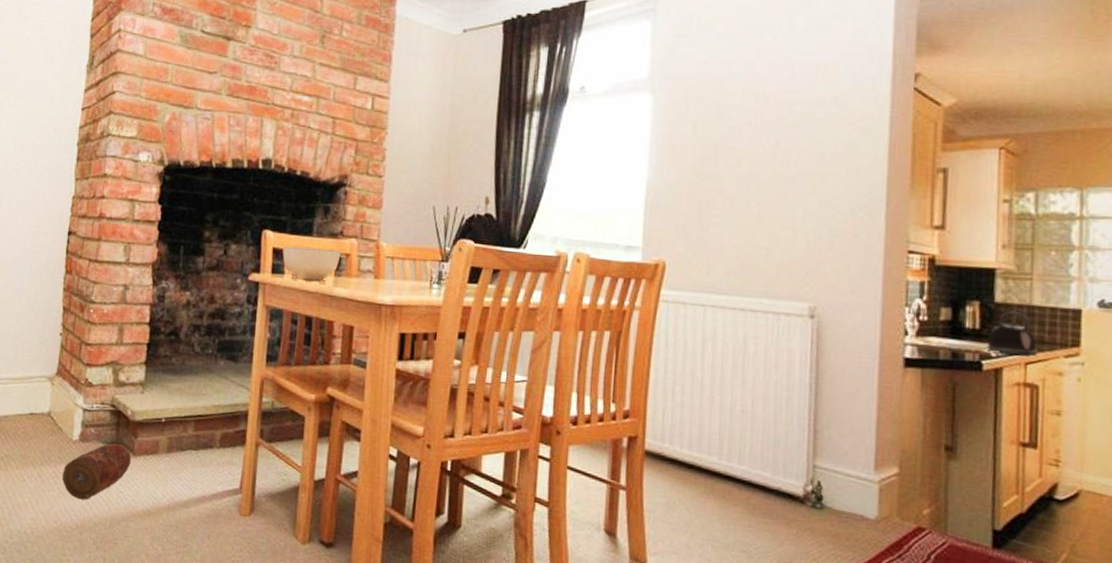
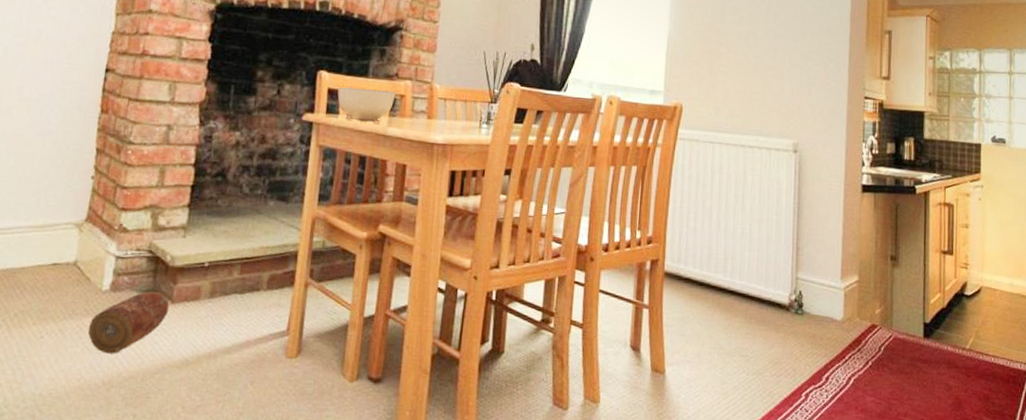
kettle: present [986,311,1038,357] -> none [919,145,953,182]

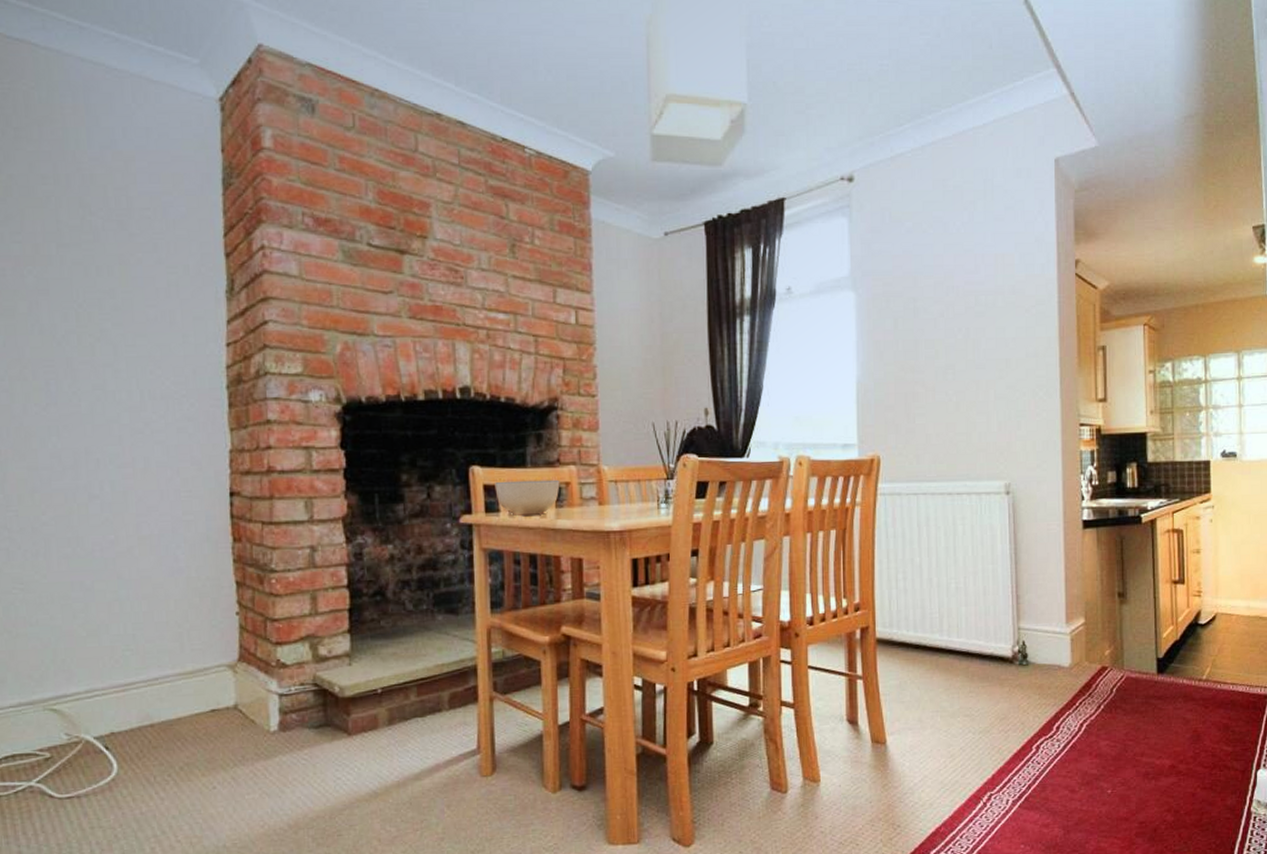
decorative log: present [88,291,170,354] -> none [262,726,347,796]

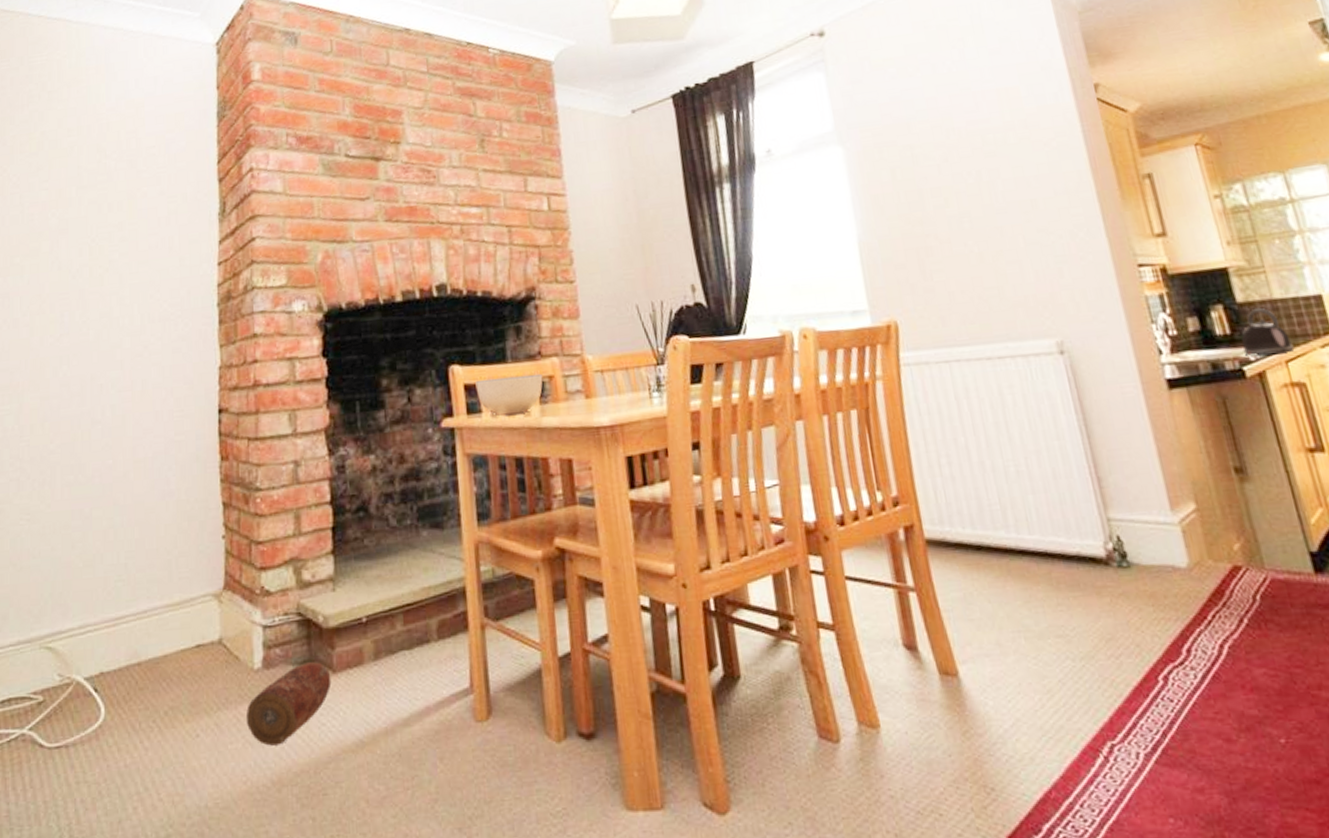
decorative log: none [262,726,347,796] -> present [245,662,332,746]
kettle: none [1144,468,1181,507] -> present [1241,308,1295,357]

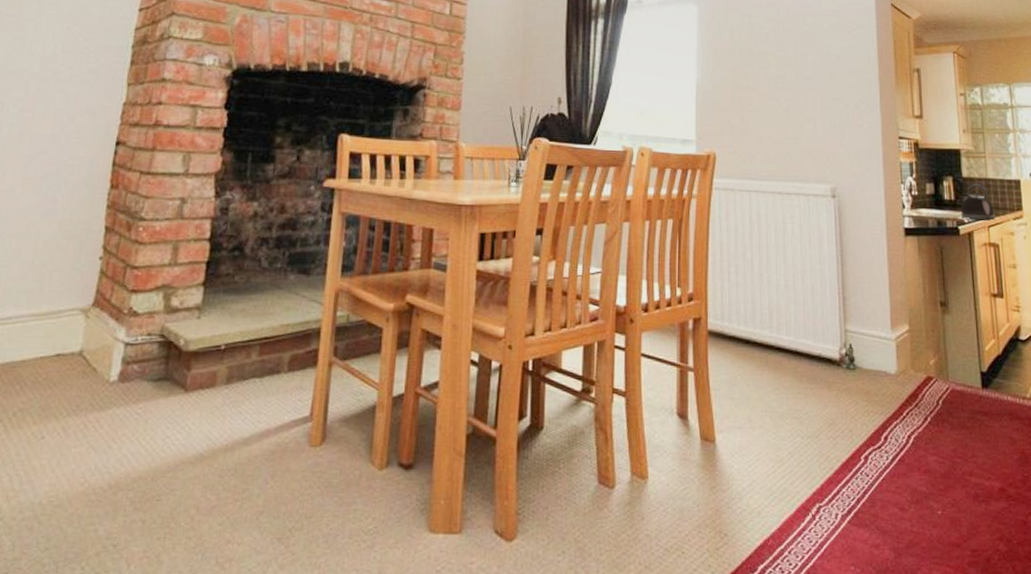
decorative log: present [245,662,332,746] -> none [93,380,183,452]
bowl: present [475,373,543,416] -> none [360,150,421,184]

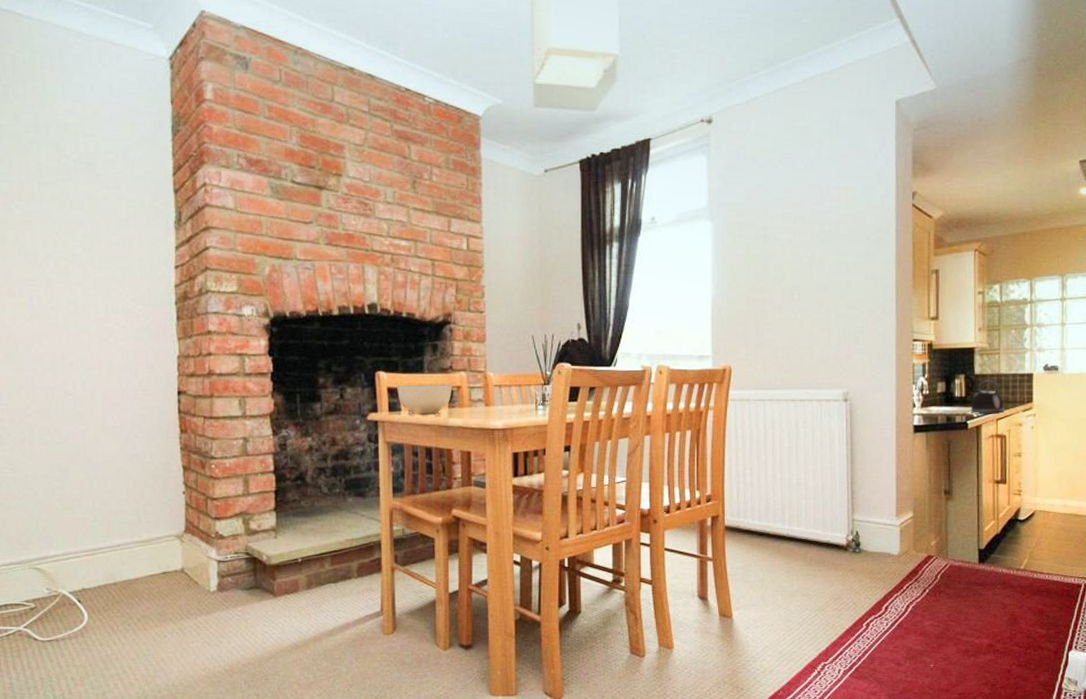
bowl: none [360,150,421,184] -> present [397,384,452,414]

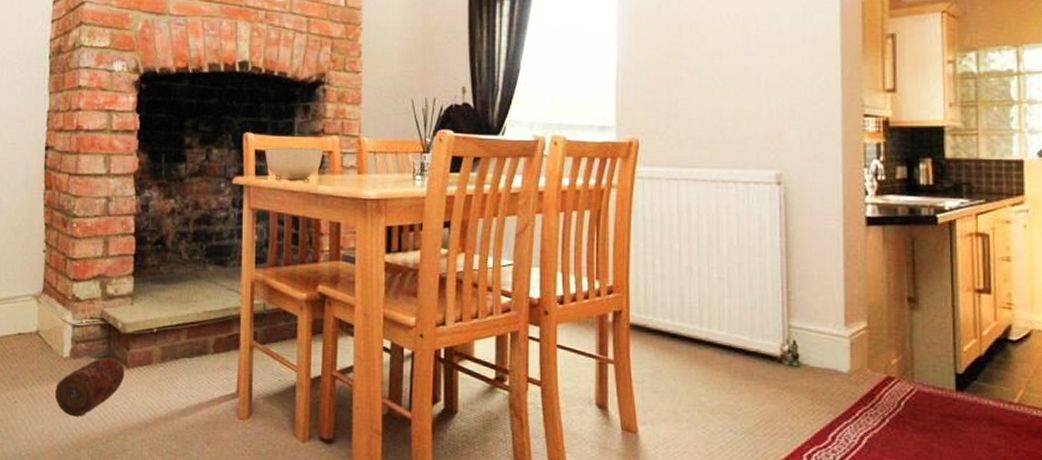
decorative log: none [204,588,273,645] -> present [54,357,125,417]
kettle: present [970,380,1005,414] -> none [940,166,987,208]

